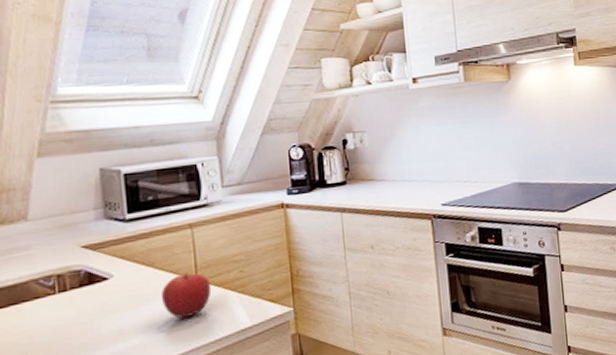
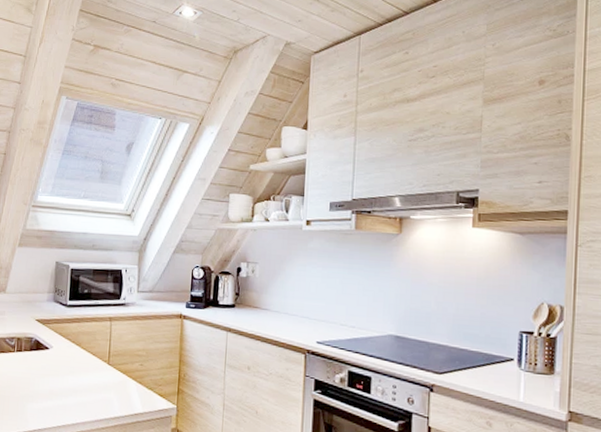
fruit: present [161,272,212,319] -> none [81,356,118,394]

